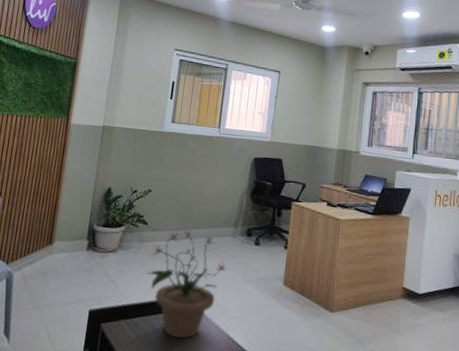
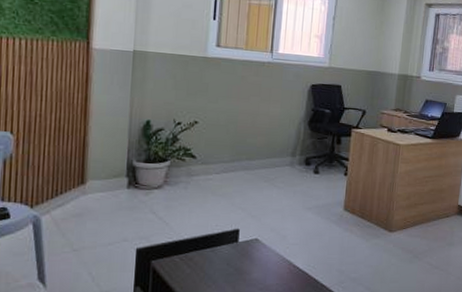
potted plant: present [146,230,228,339] -> none [198,162,287,268]

